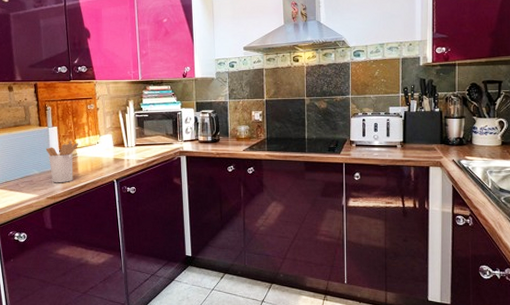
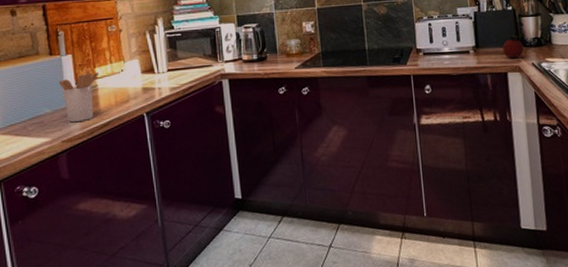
fruit: none [427,134,446,155] -> present [502,35,524,59]

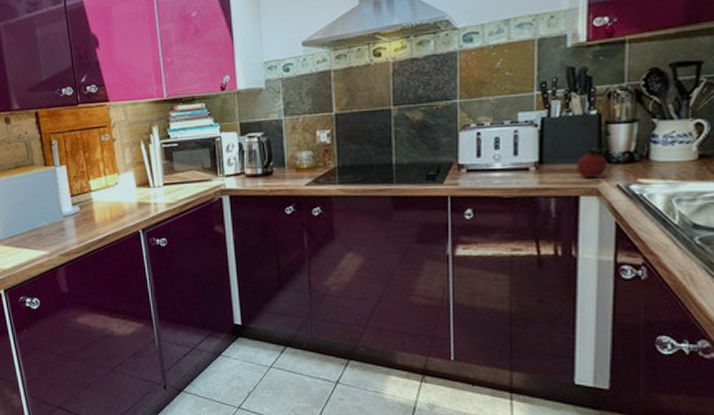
utensil holder: present [58,69,99,123] -> none [54,181,94,237]

